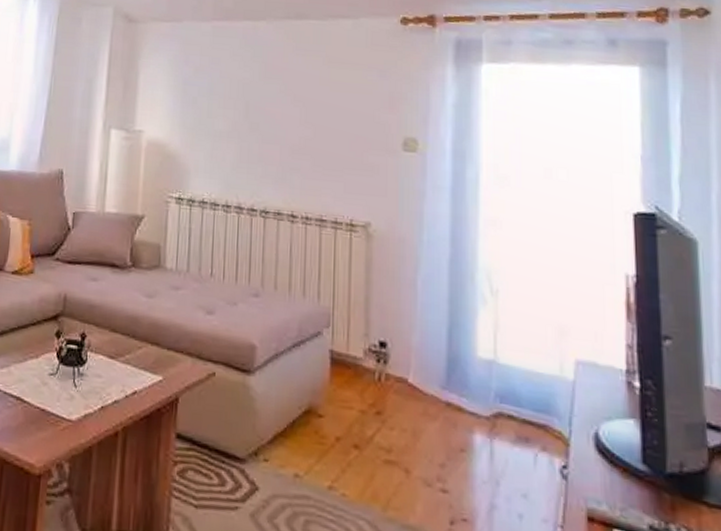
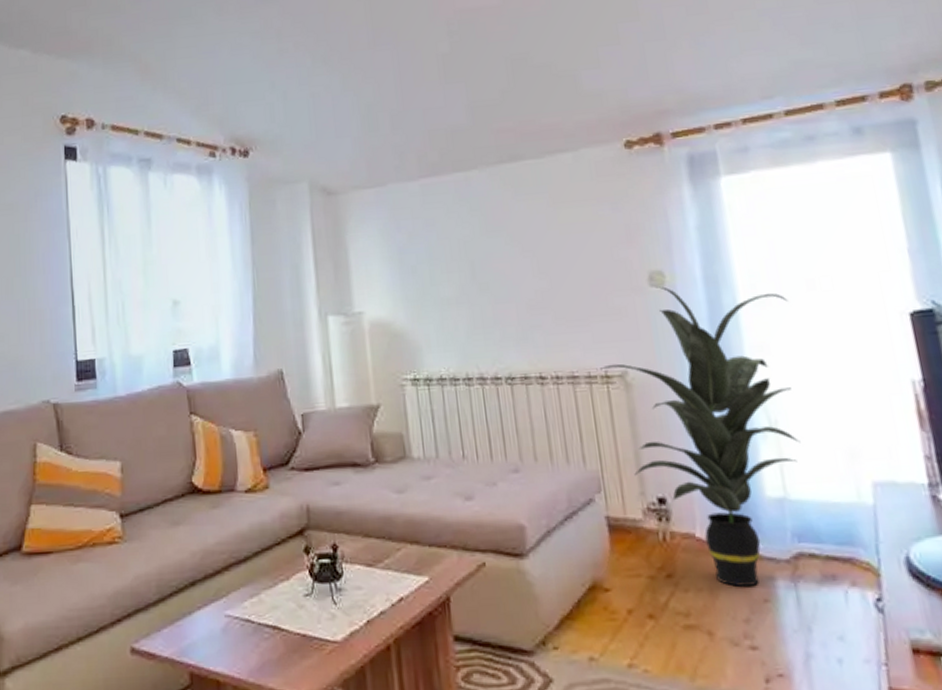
indoor plant: none [346,152,526,436] -> present [599,286,801,587]

